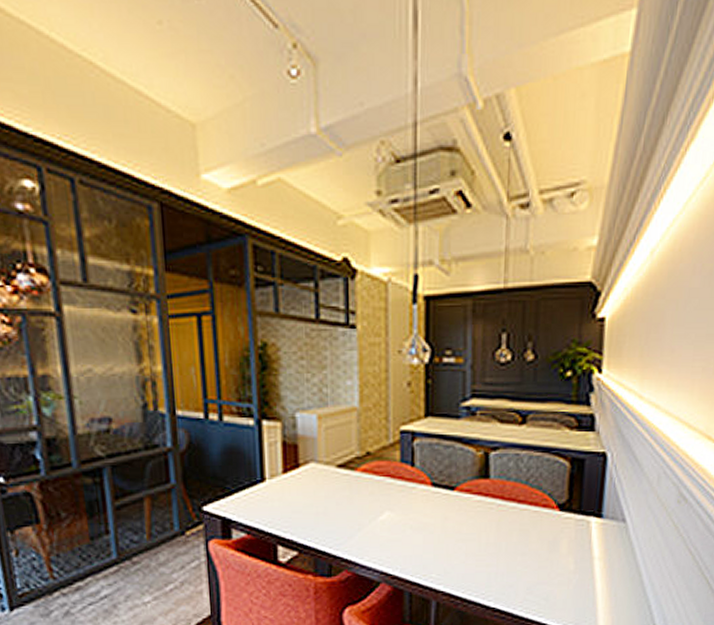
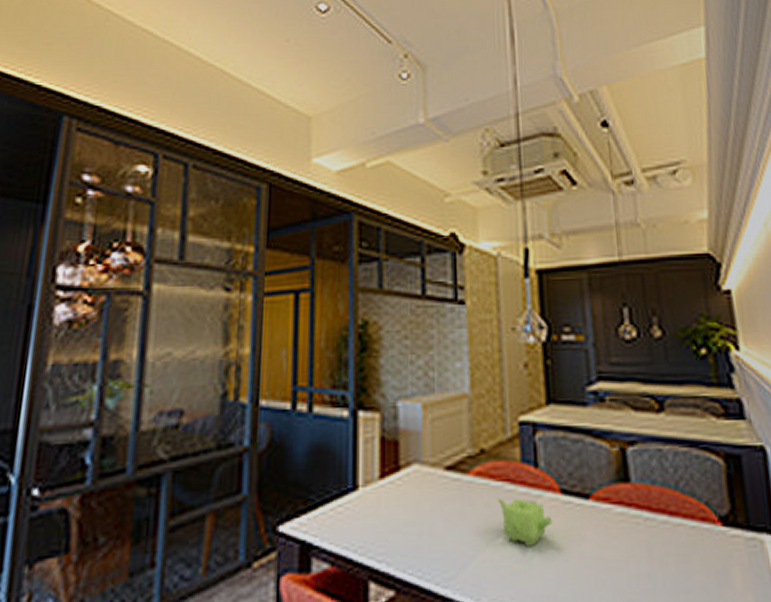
teapot: none [378,489,423,523] -> present [496,498,553,547]

